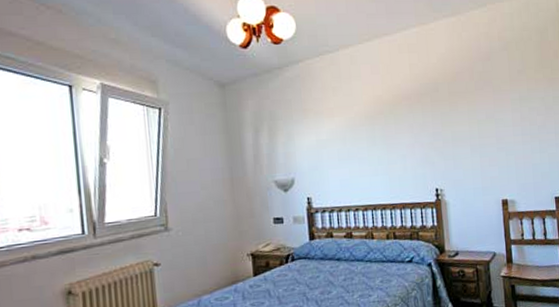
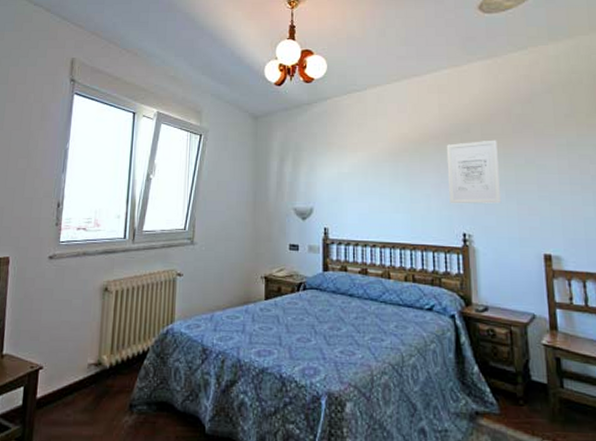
wall art: none [418,97,467,162] -> present [446,140,502,204]

